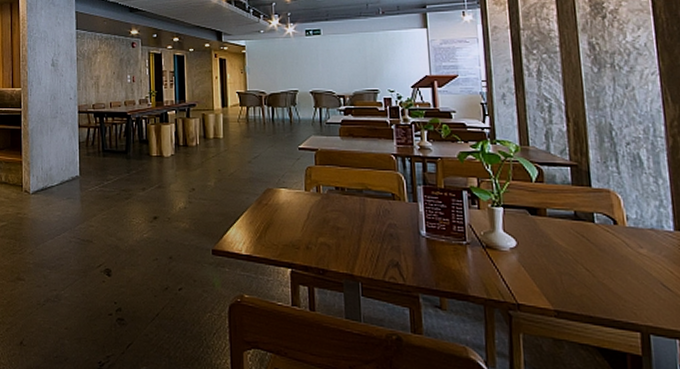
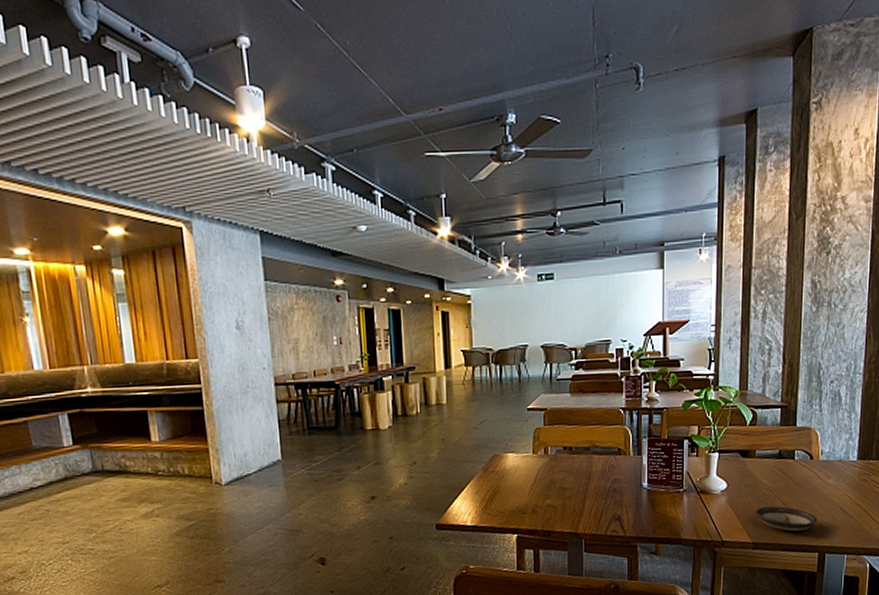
saucer: none [554,272,634,305] -> present [755,506,818,532]

